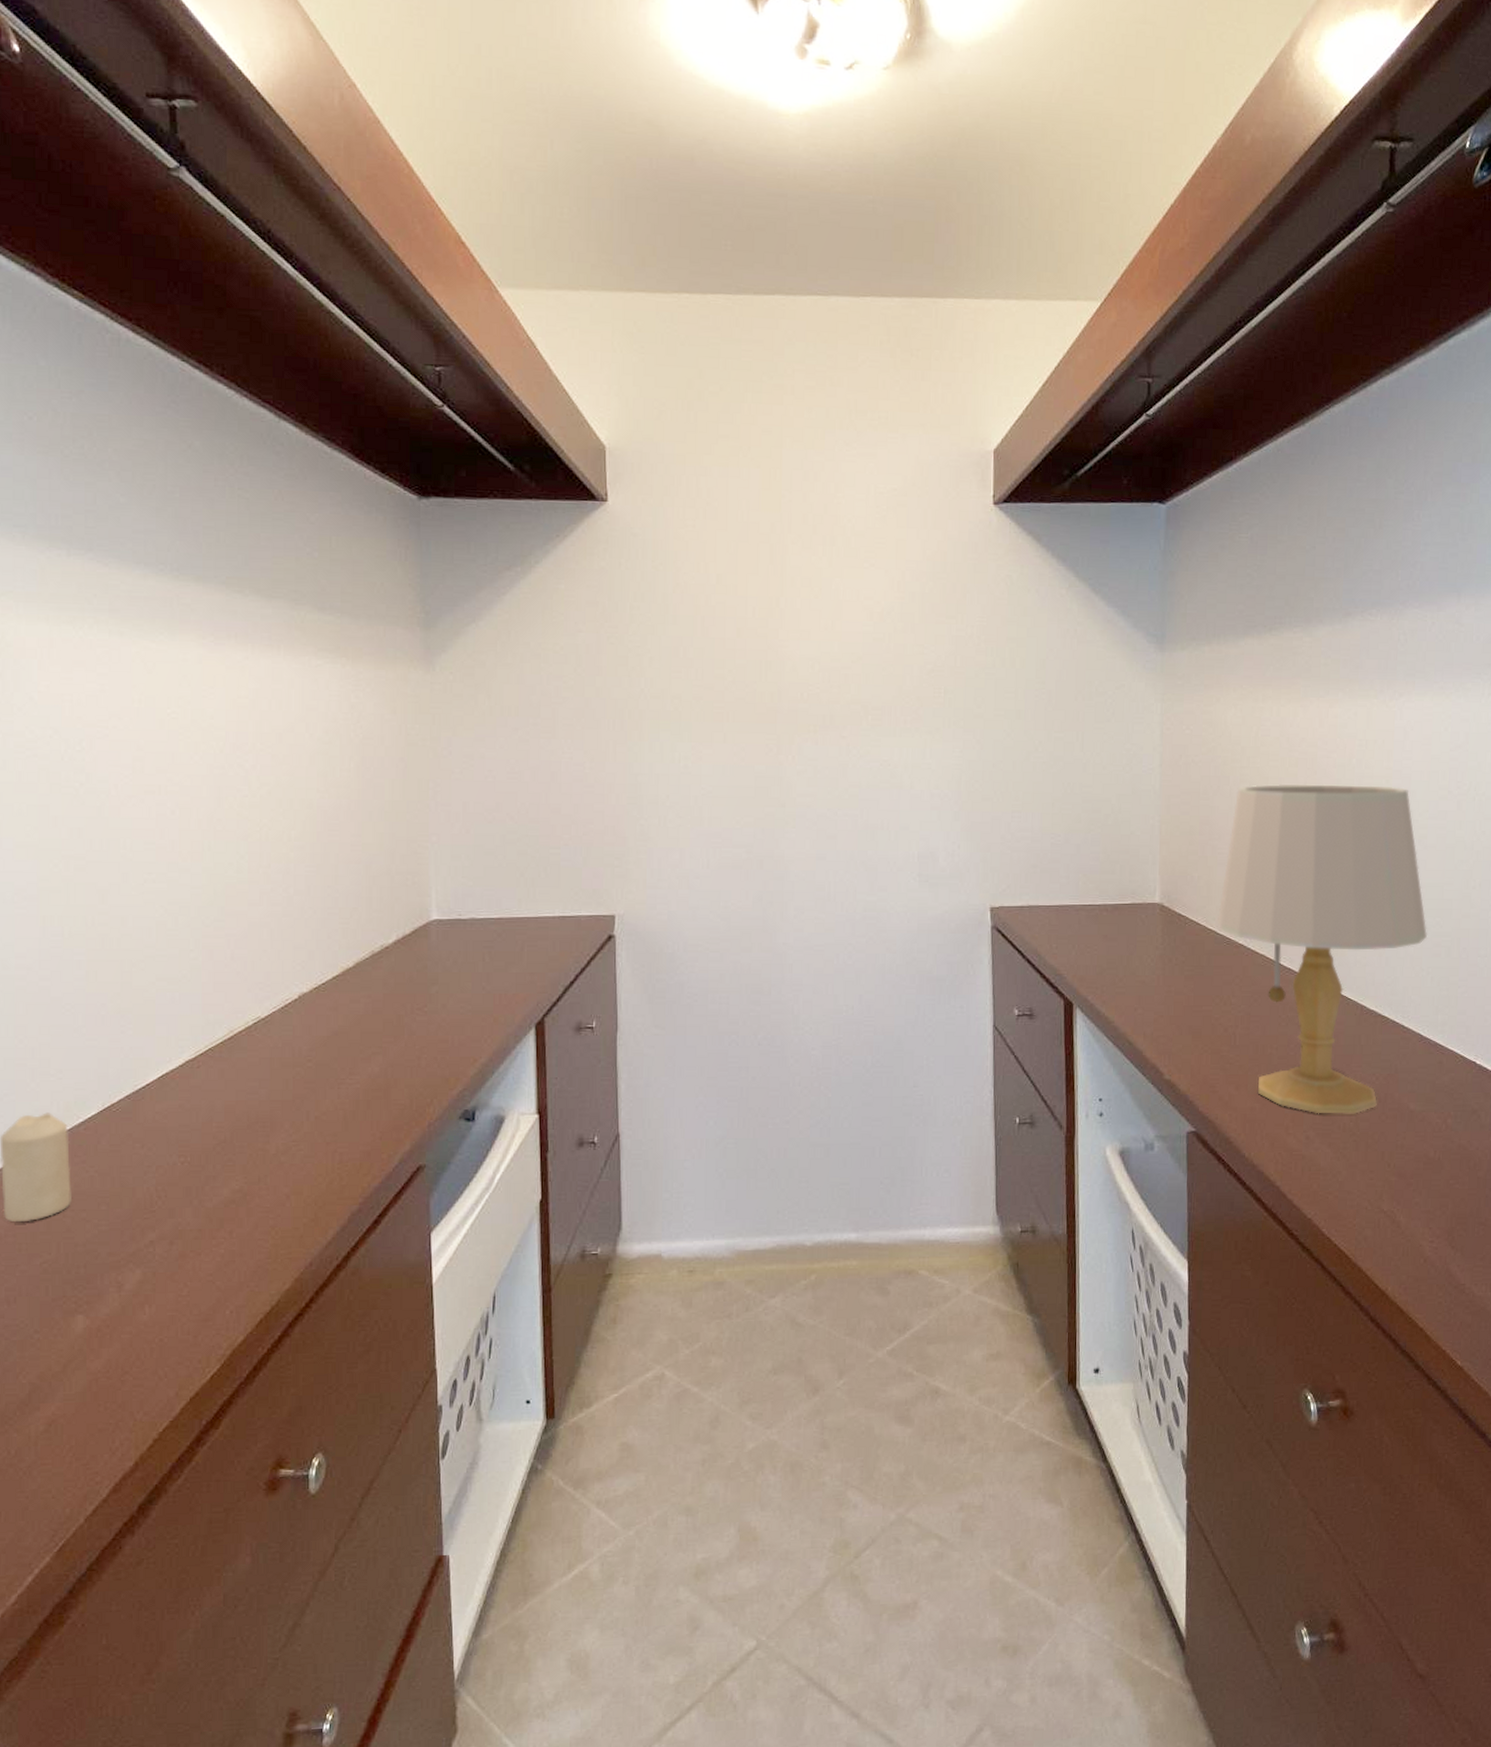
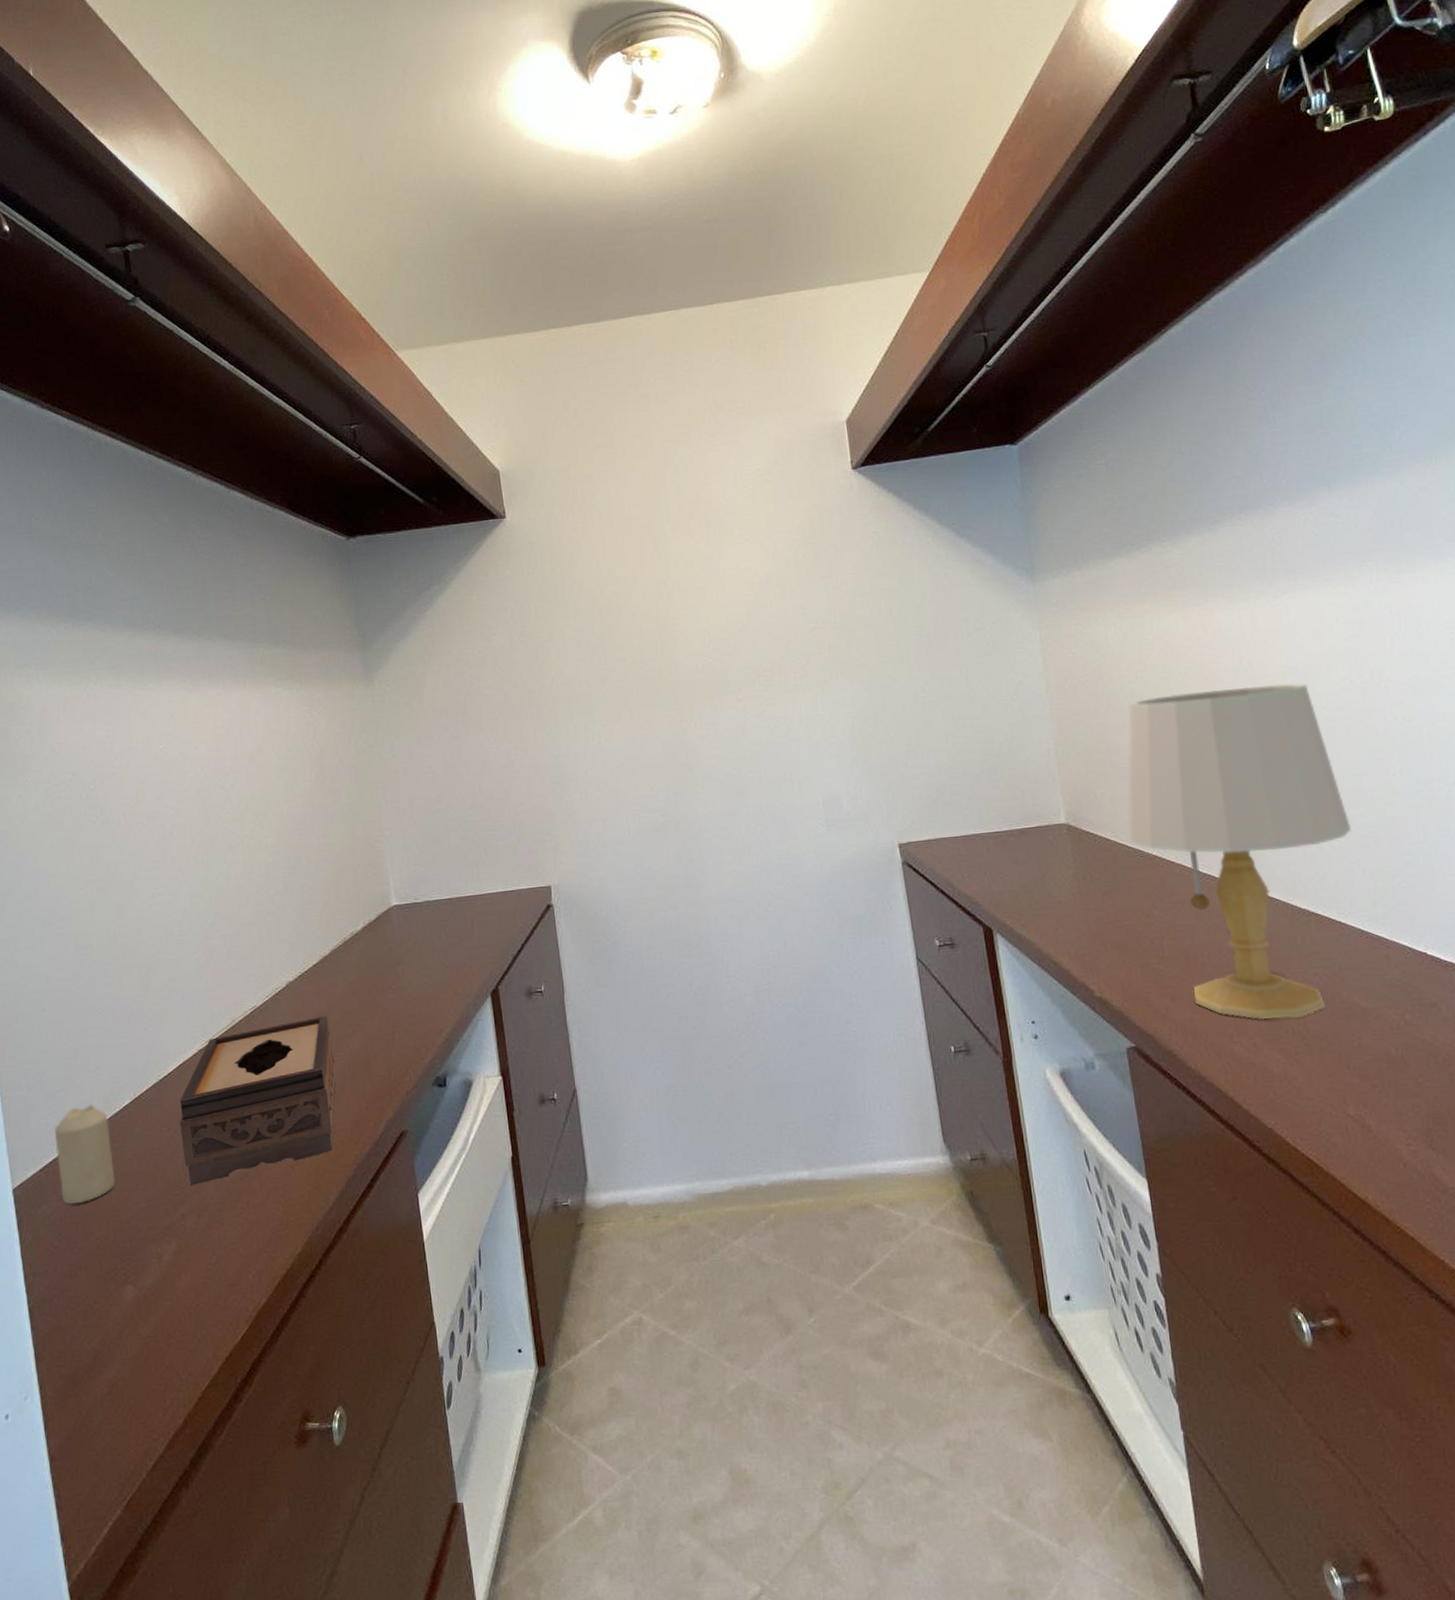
tissue box: none [157,1033,349,1210] -> present [179,1015,336,1186]

